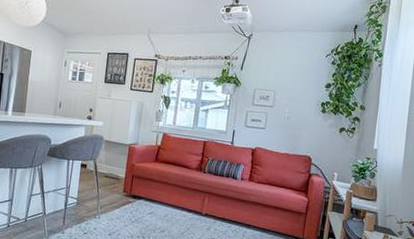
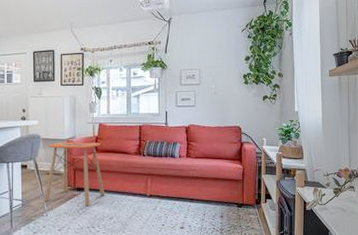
side table: none [98,146,163,215] -> present [44,141,106,206]

